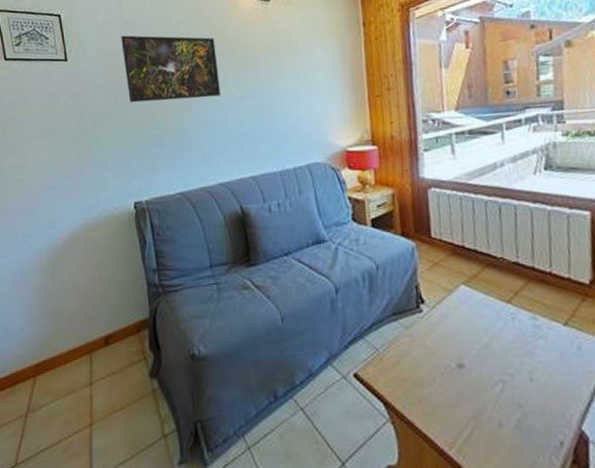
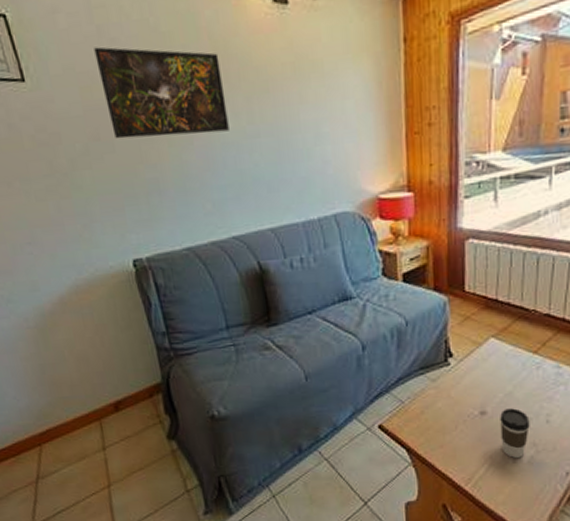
coffee cup: none [479,362,513,420] -> present [500,408,530,458]

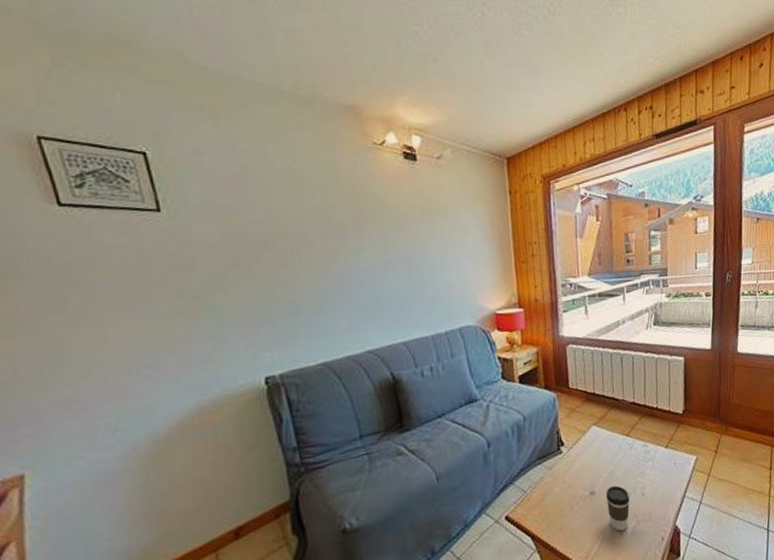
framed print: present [94,47,229,139] -> none [237,185,365,265]

